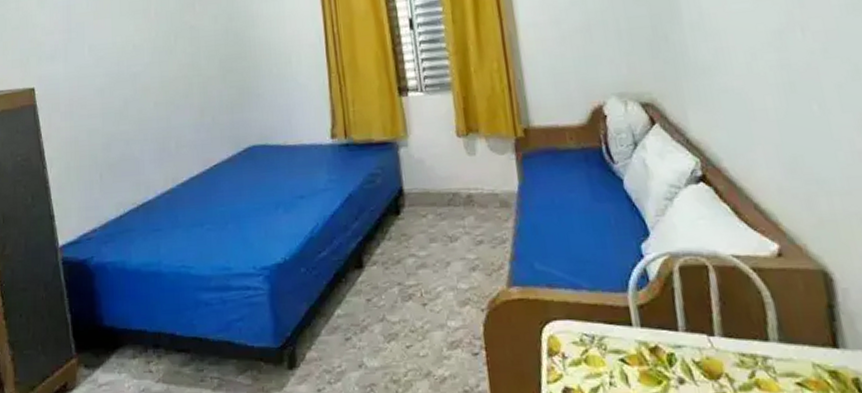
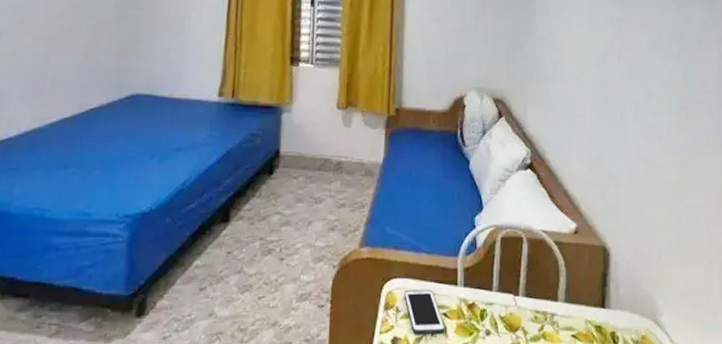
cell phone: none [568,331,626,385] -> present [404,289,445,335]

